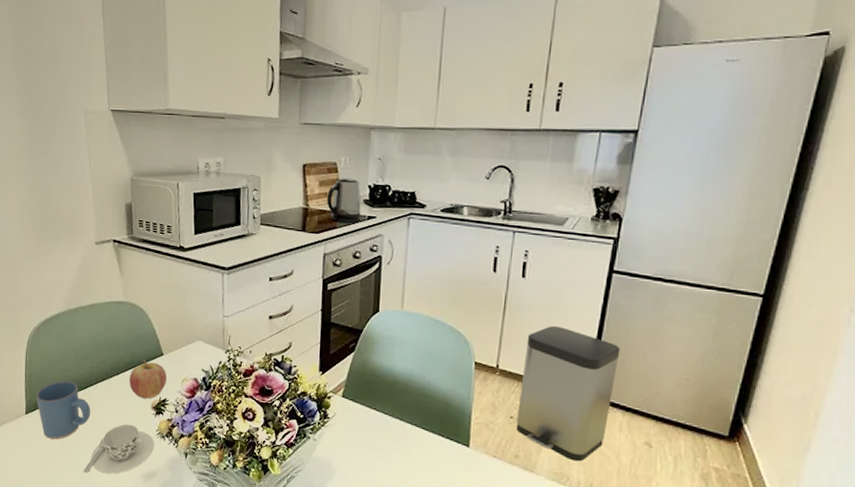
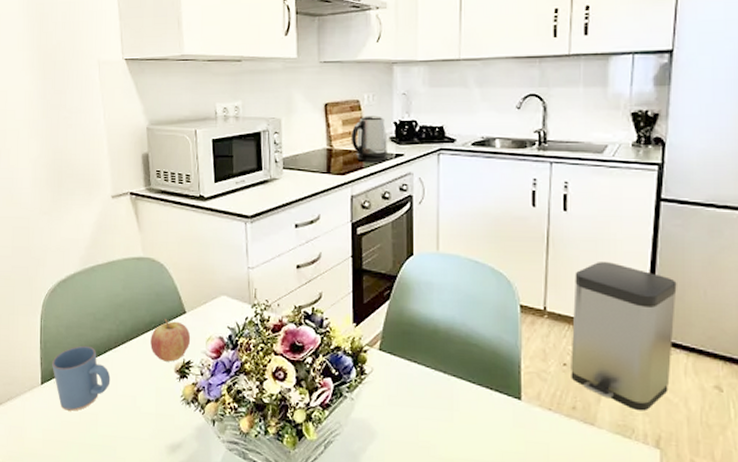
teacup: present [83,424,155,474] -> none [103,390,180,448]

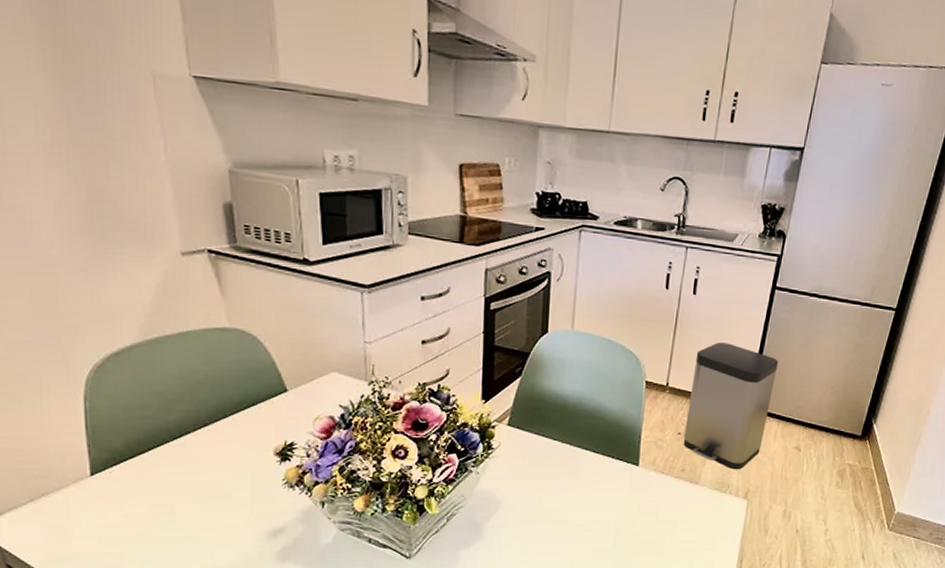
mug: present [52,345,111,411] -> none [105,429,190,503]
fruit: present [150,318,191,362] -> none [242,397,294,444]
kettle: present [351,116,387,163] -> none [487,182,528,236]

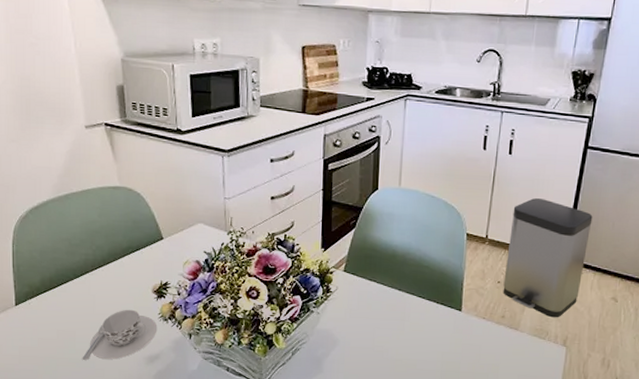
teacup: none [183,475,281,539] -> present [82,309,158,361]

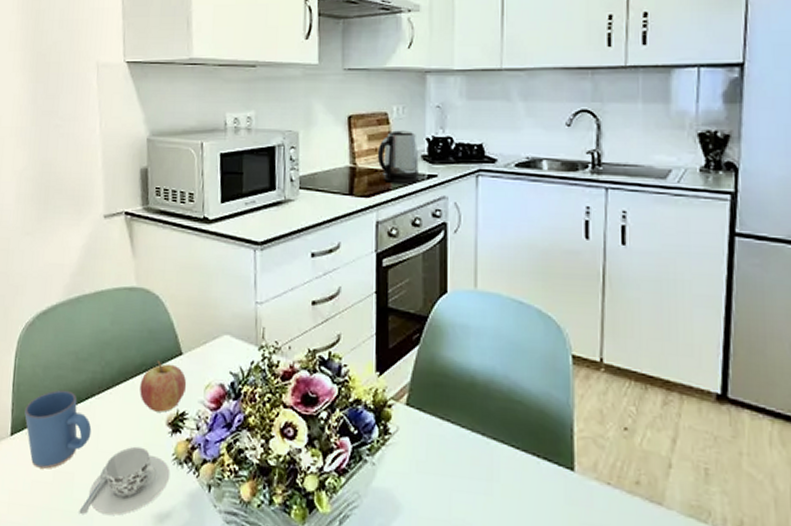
mug: none [26,269,88,329] -> present [24,389,92,469]
fruit: none [128,244,168,283] -> present [140,360,187,412]
kettle: none [326,60,360,105] -> present [377,130,419,185]
pedal bin: present [503,198,593,318] -> none [632,306,757,489]

